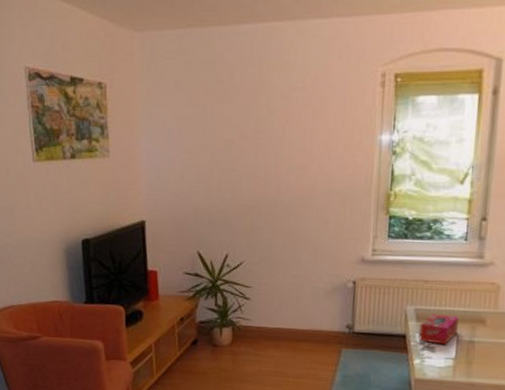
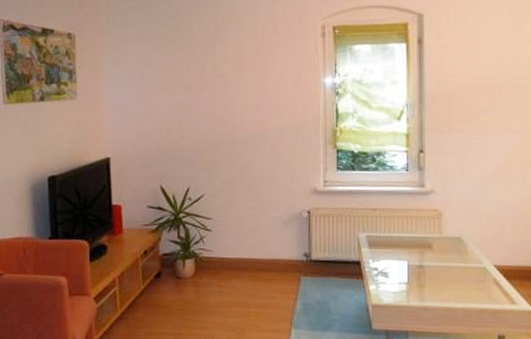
tissue box: present [418,314,459,345] -> none [372,240,407,270]

